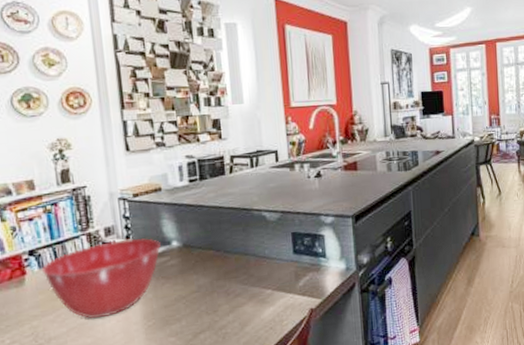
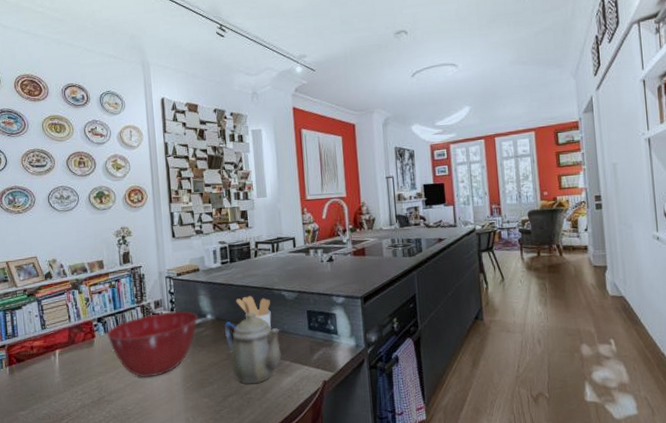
teapot: none [194,236,262,318] -> present [224,312,282,385]
utensil holder: none [207,218,251,254] -> present [236,295,272,329]

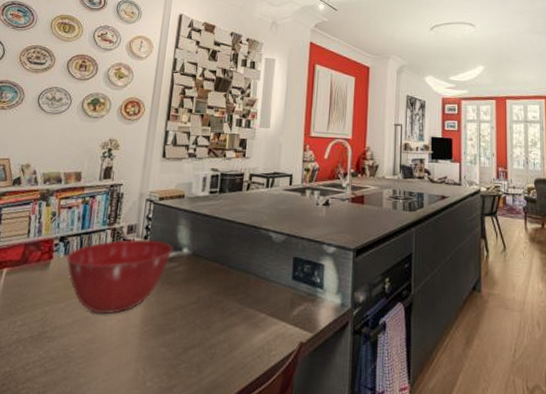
teapot: present [224,312,282,385] -> none [199,251,261,337]
utensil holder: present [236,295,272,329] -> none [218,232,255,273]

